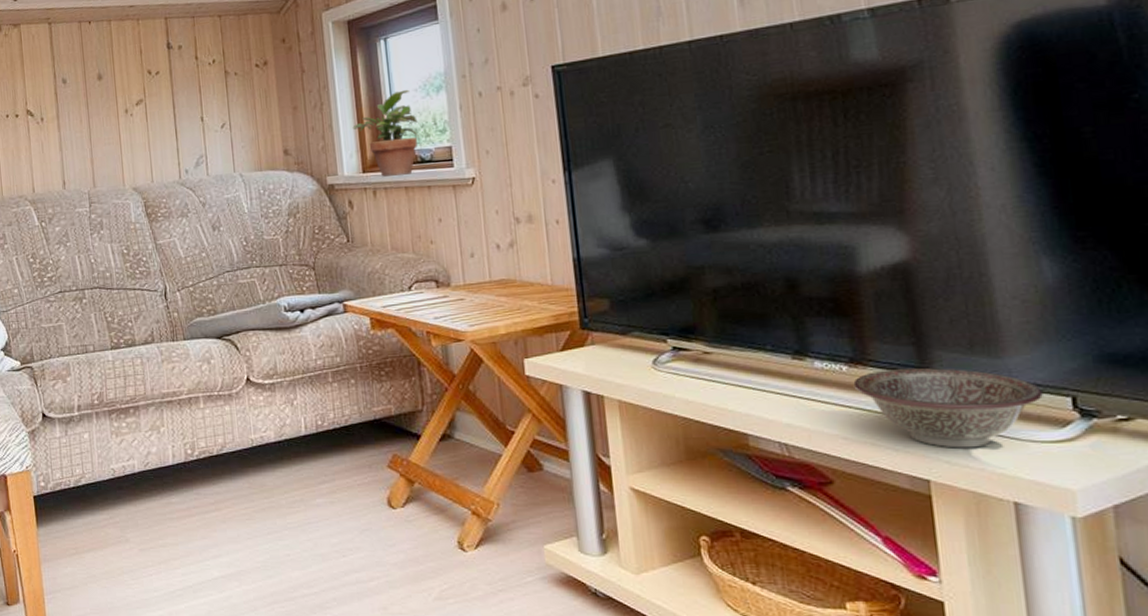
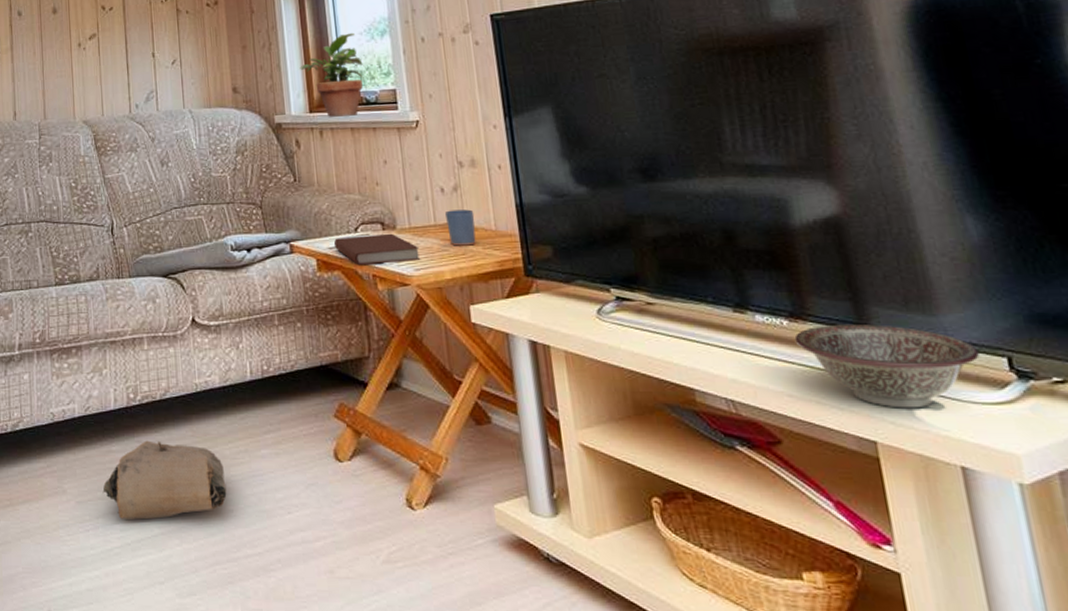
bag: none [164,492,284,564] -> present [102,440,227,520]
book: none [387,290,475,323] -> present [333,233,421,266]
mug: none [501,265,532,302] -> present [445,209,476,246]

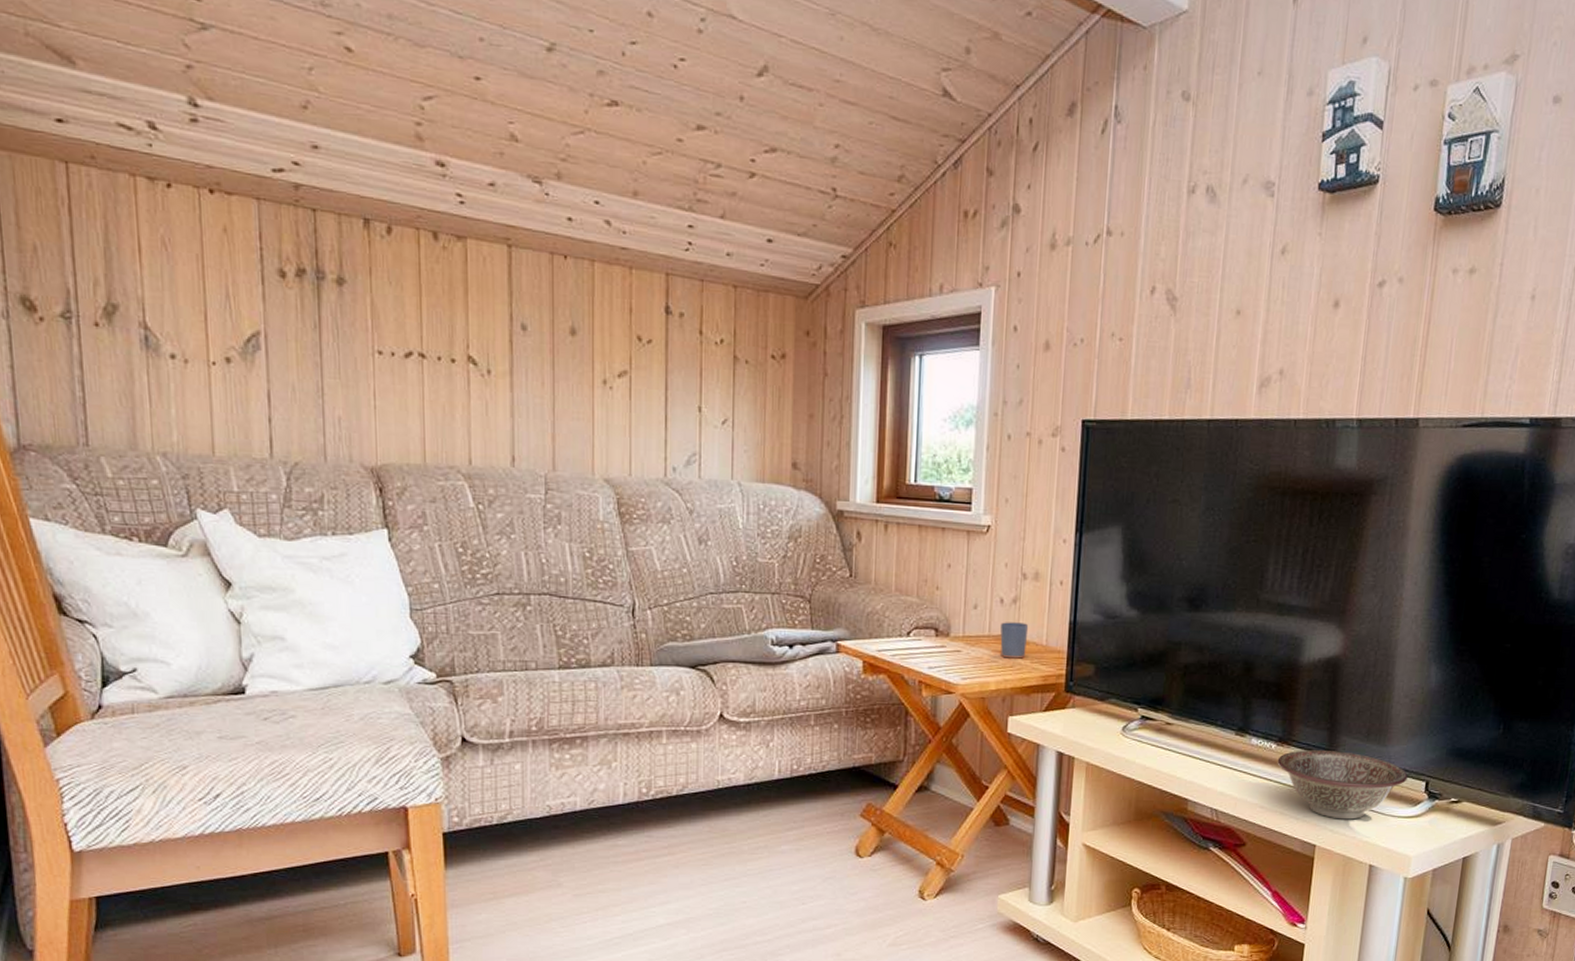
bag: present [102,440,227,520] -> none [604,835,741,911]
potted plant: present [300,32,364,117] -> none [872,417,942,512]
book: present [333,233,421,266] -> none [883,640,970,671]

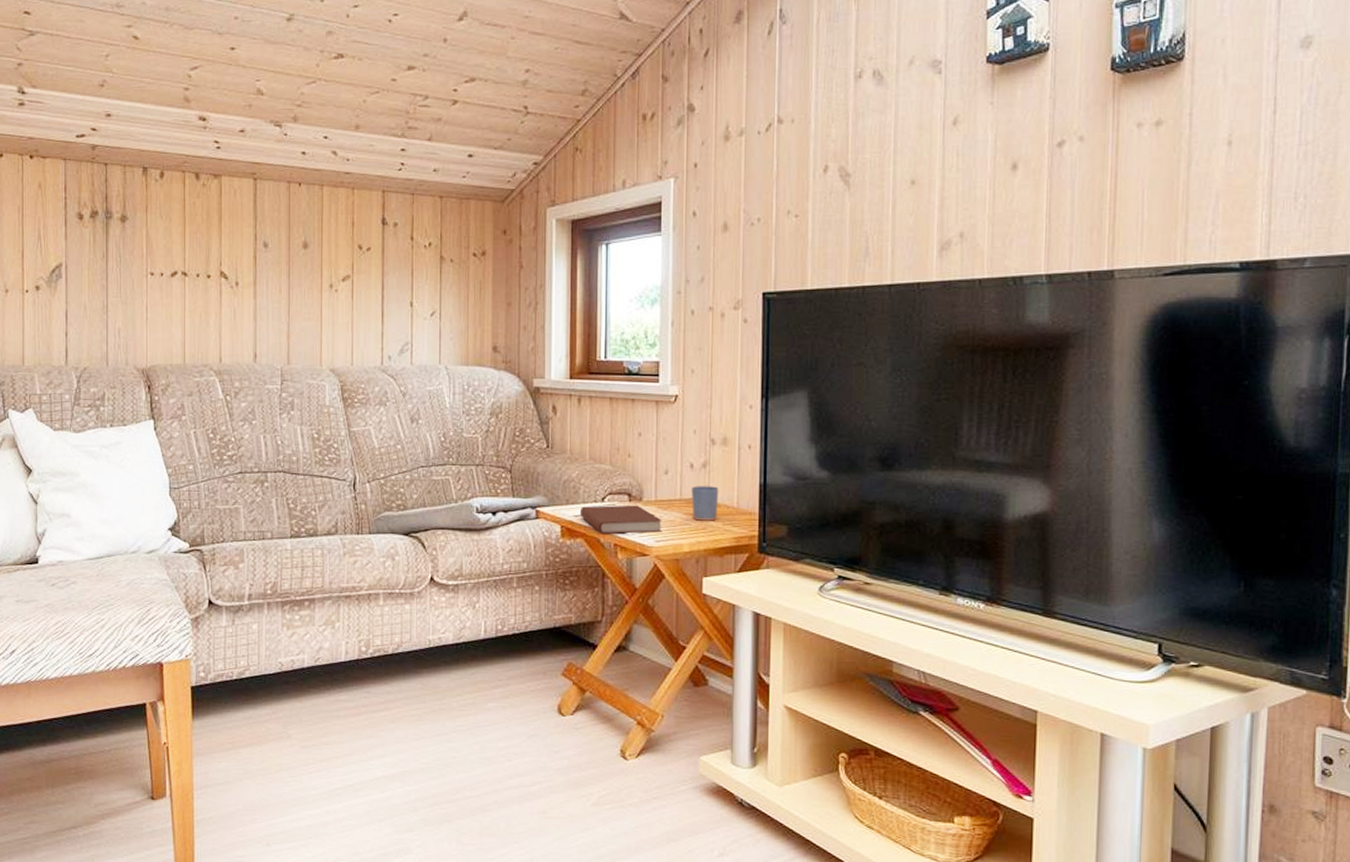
book: none [883,640,970,671] -> present [579,505,663,535]
decorative bowl: present [1277,750,1408,820] -> none [987,610,1137,684]

